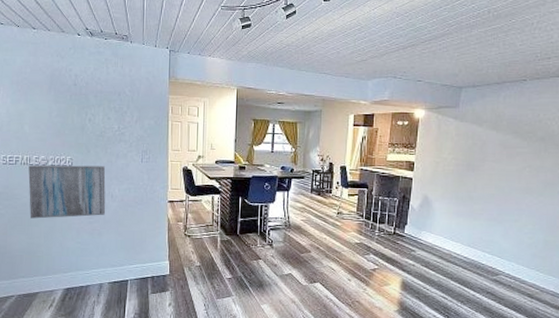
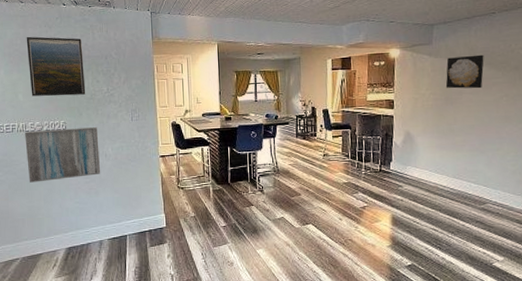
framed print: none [36,65,96,131] -> present [26,36,86,97]
wall art: none [468,122,511,157] -> present [445,54,484,89]

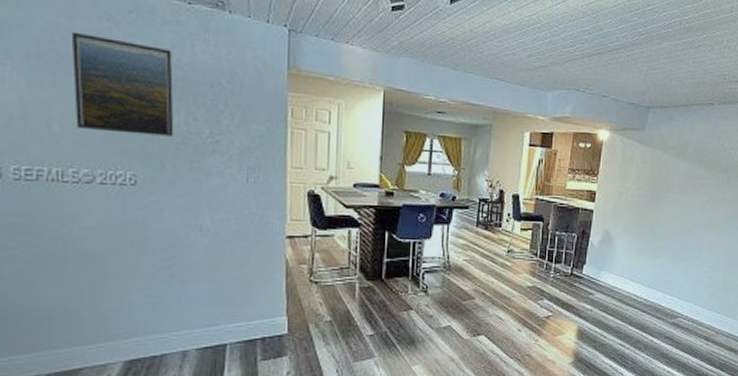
wall art: present [25,127,100,183] -> none [60,182,191,262]
wall art: present [445,54,484,89] -> none [653,149,696,189]

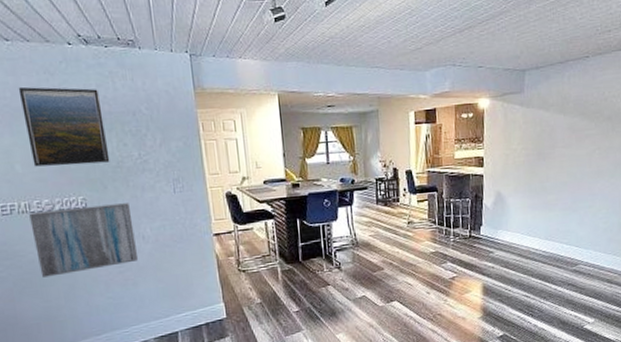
wall art: none [60,182,191,262] -> present [29,203,138,278]

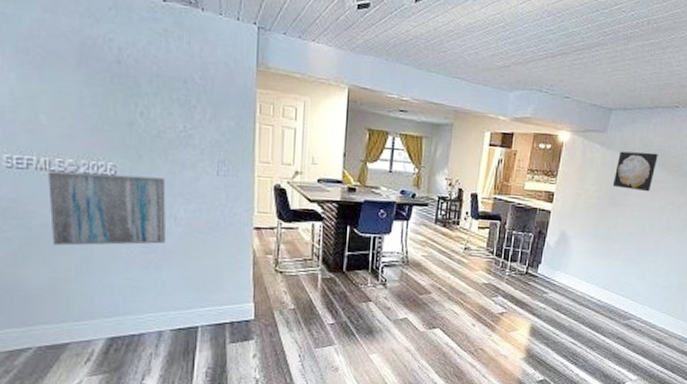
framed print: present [18,86,110,167] -> none [56,27,150,130]
wall art: none [538,103,577,143] -> present [612,151,658,192]

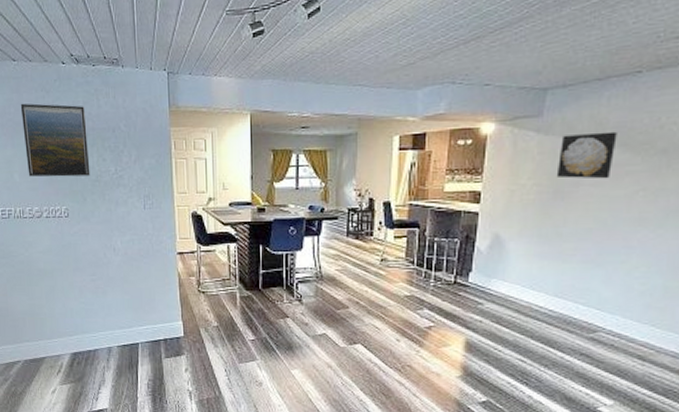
wall art: present [48,171,166,246] -> none [22,216,108,277]
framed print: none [56,27,150,130] -> present [20,103,90,177]

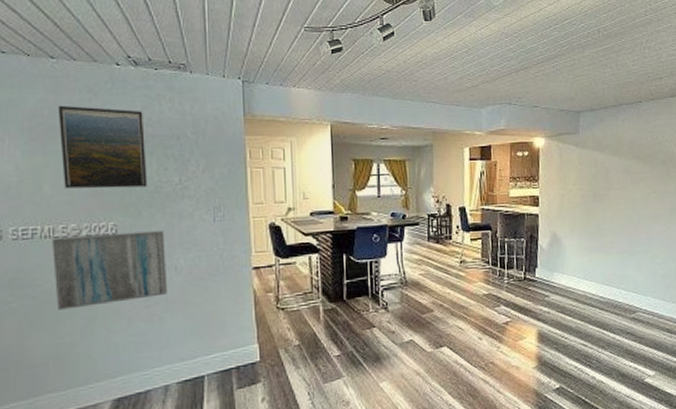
wall art: none [22,216,108,277] -> present [52,231,167,310]
wall art: present [556,131,617,179] -> none [593,146,632,184]

